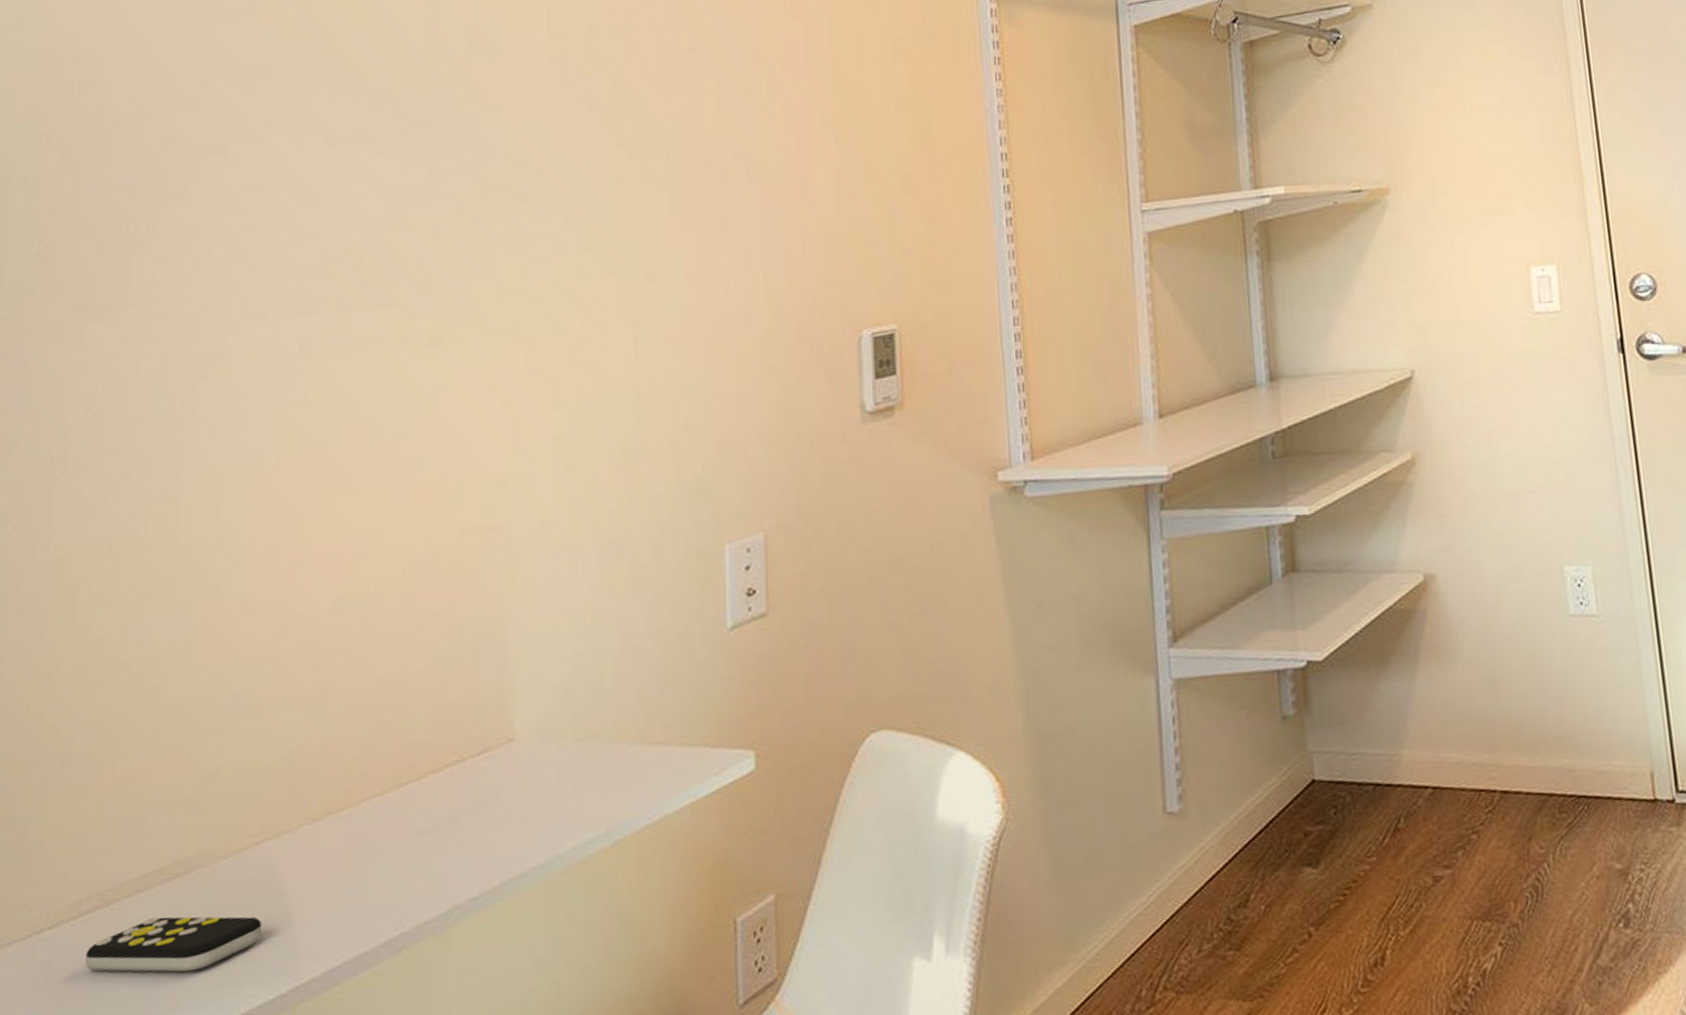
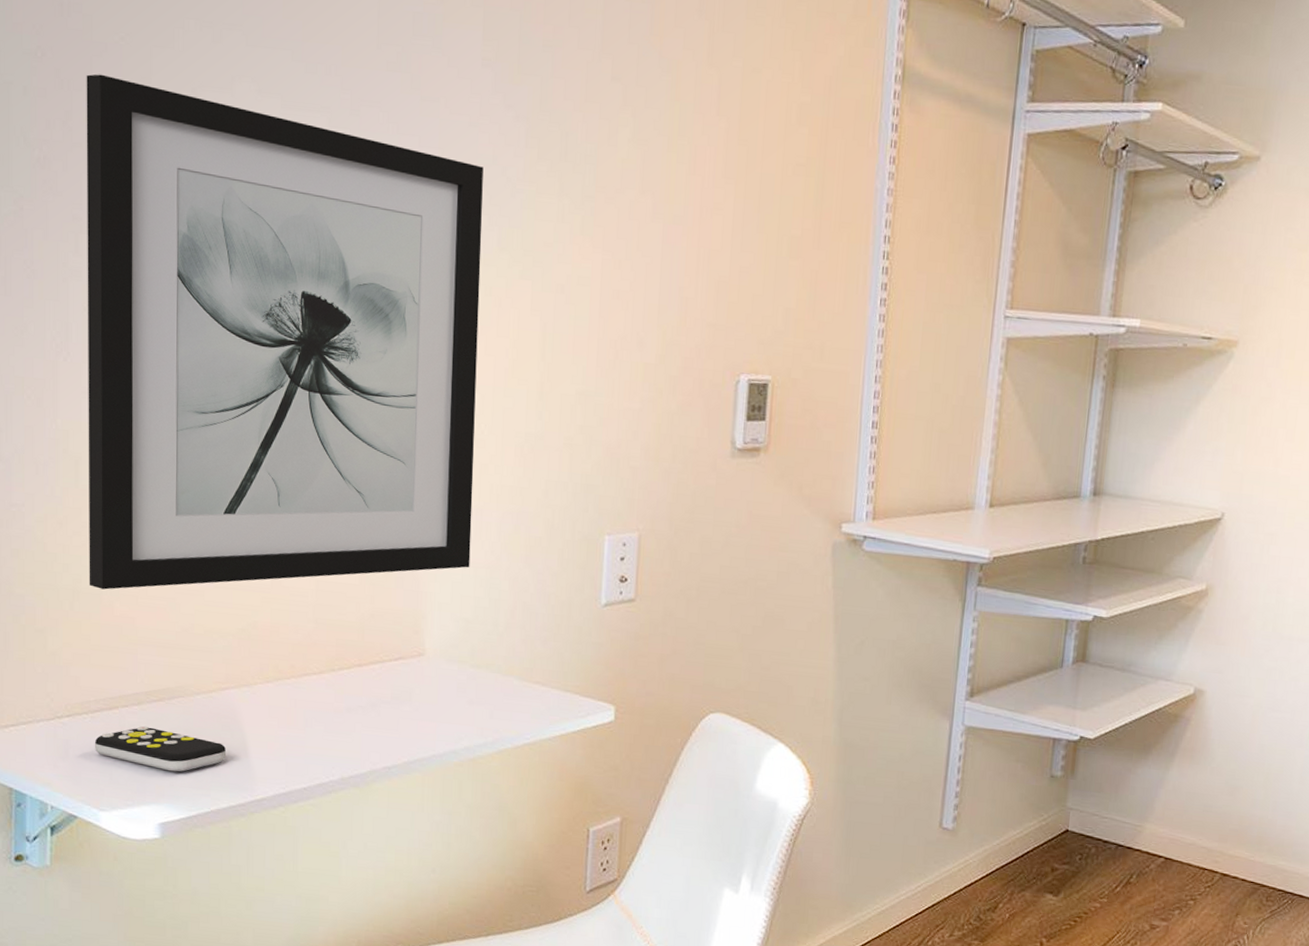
wall art: none [84,148,565,748] -> present [86,74,483,590]

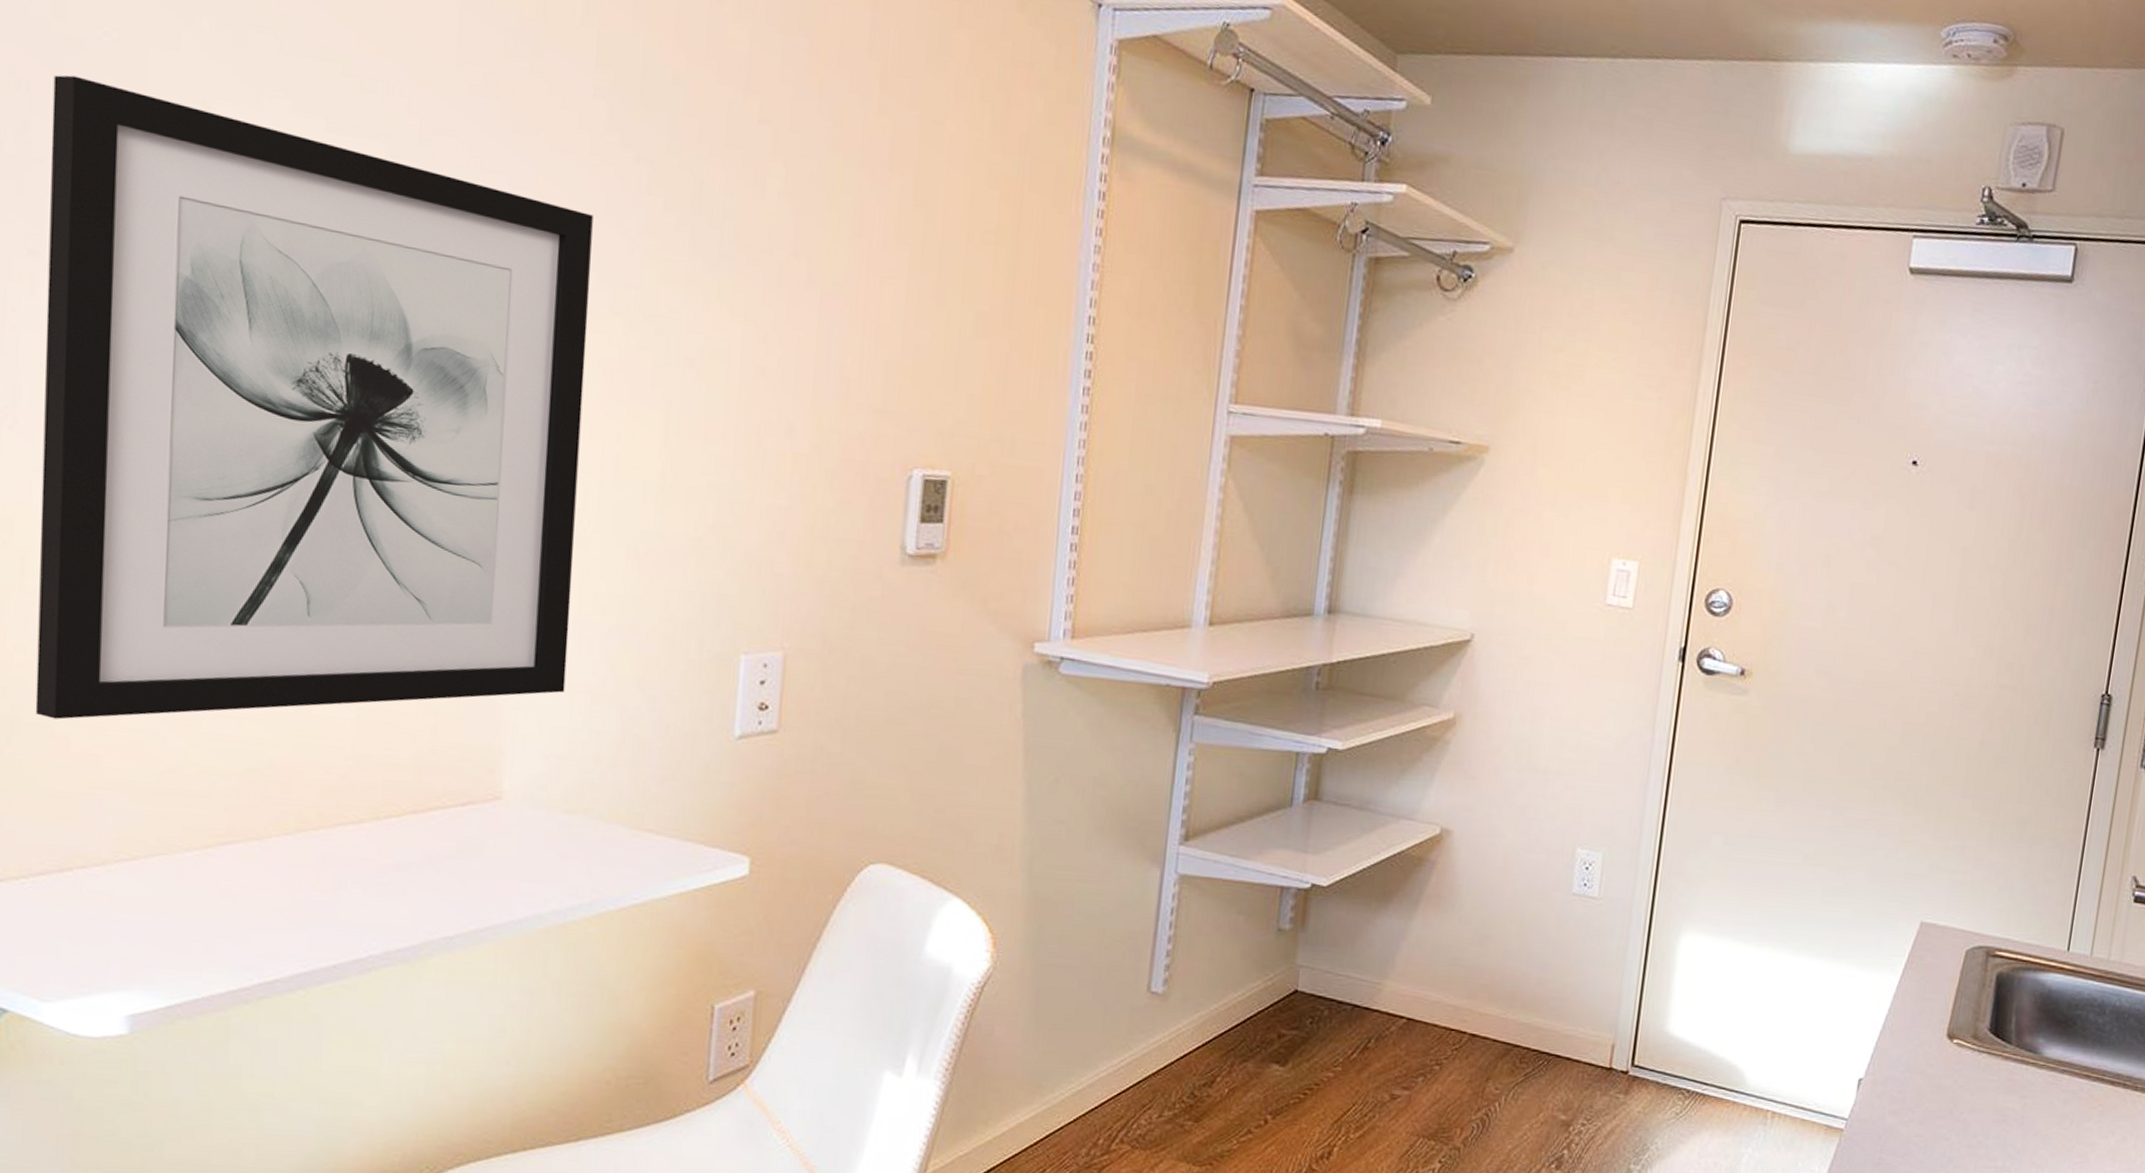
remote control: present [94,726,227,772] -> none [36,891,226,950]

